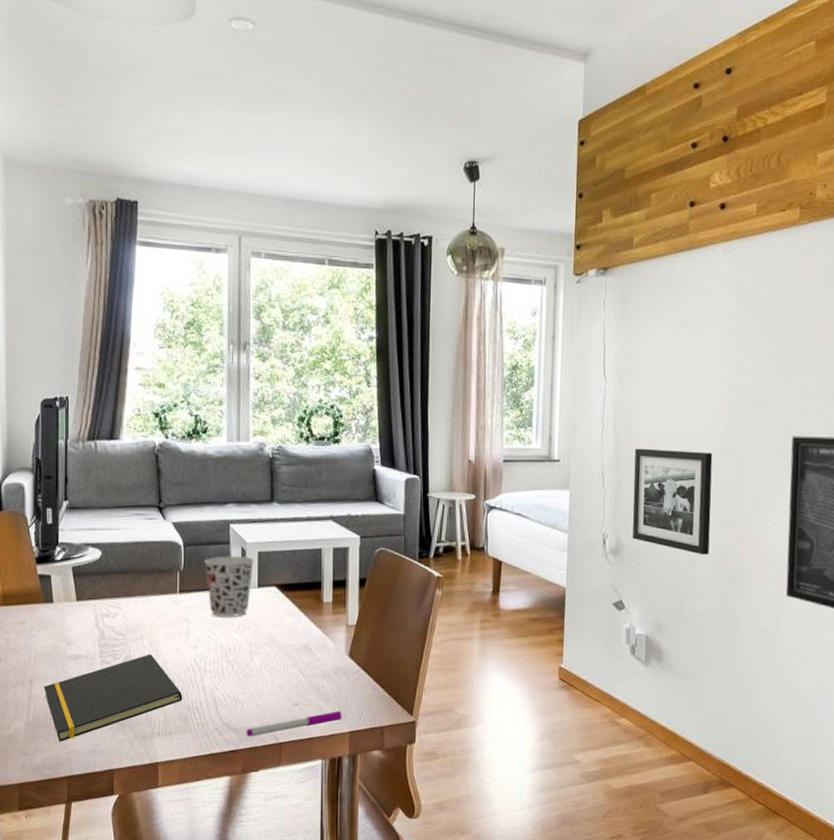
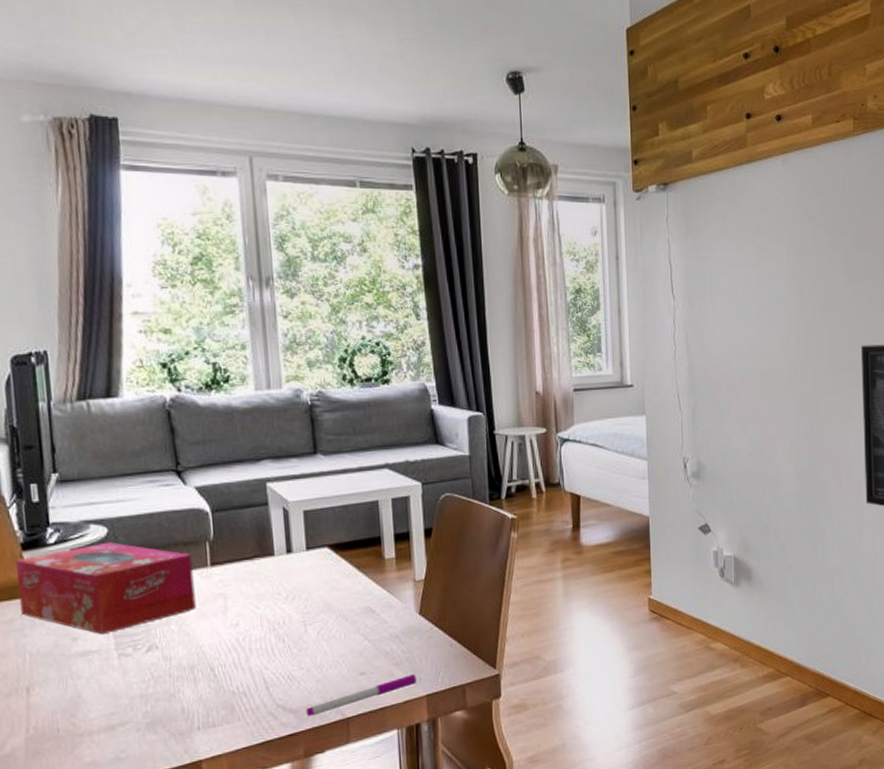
tissue box: none [30,563,165,643] -> present [16,542,196,635]
notepad: present [43,654,183,742] -> none [45,639,226,754]
cup: present [204,556,255,618] -> none [239,517,301,588]
picture frame: present [632,448,713,555] -> none [708,366,790,471]

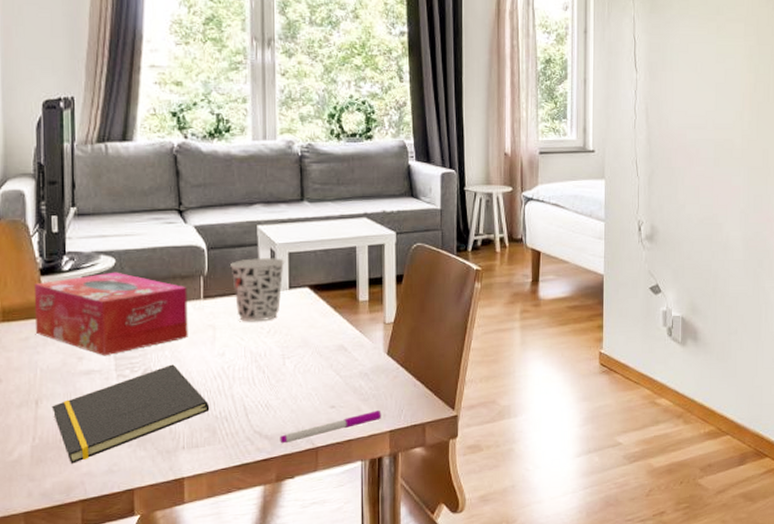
notepad: none [45,639,226,754] -> present [51,364,210,464]
cup: none [239,517,301,588] -> present [230,258,285,322]

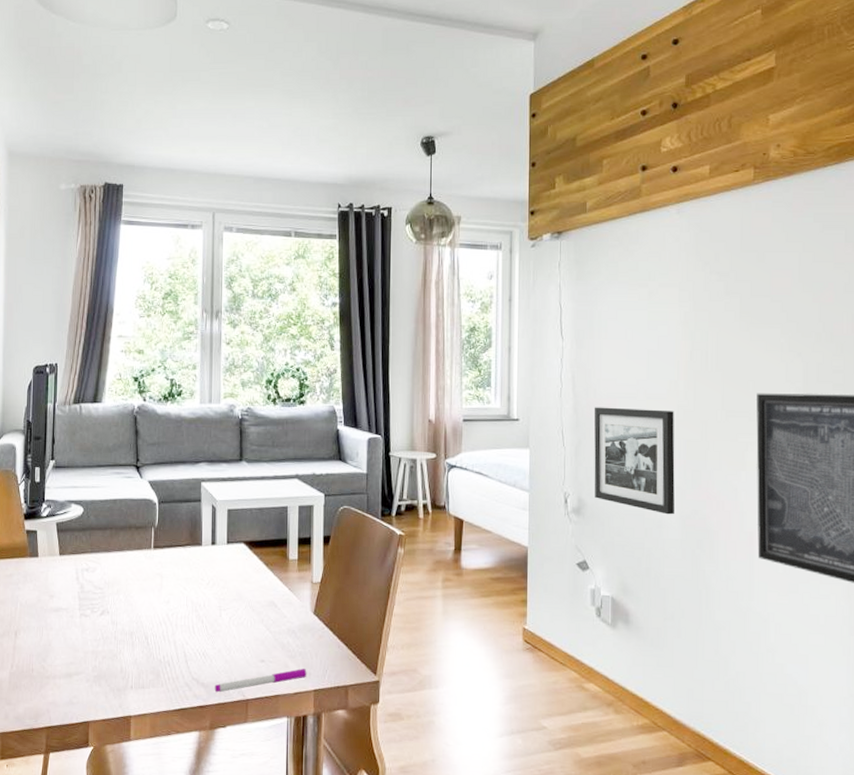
tissue box: present [35,272,188,356] -> none [18,519,140,596]
notepad: present [51,364,210,464] -> none [27,608,155,692]
cup: present [230,258,285,322] -> none [177,513,225,573]
picture frame: none [666,137,740,238] -> present [594,407,675,515]

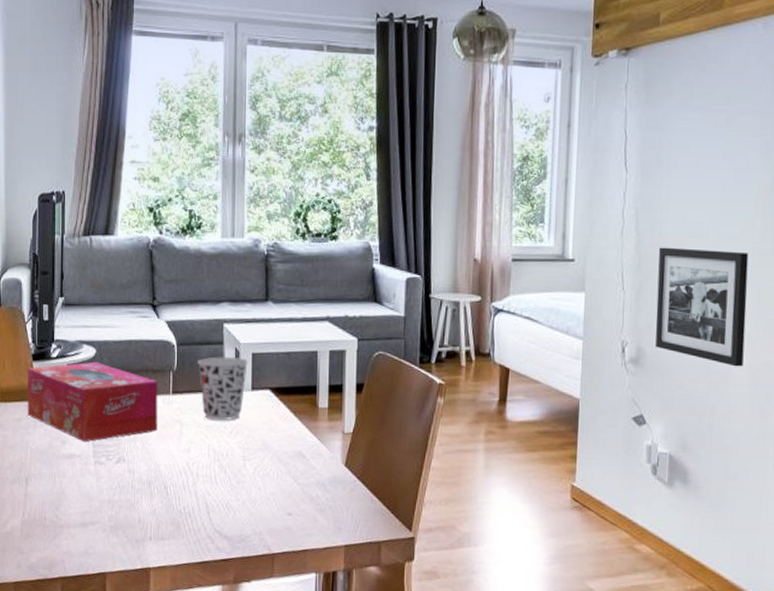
tissue box: none [18,519,140,596] -> present [27,361,158,442]
cup: none [177,513,225,573] -> present [198,356,249,421]
pen: present [214,667,307,693] -> none [238,522,337,546]

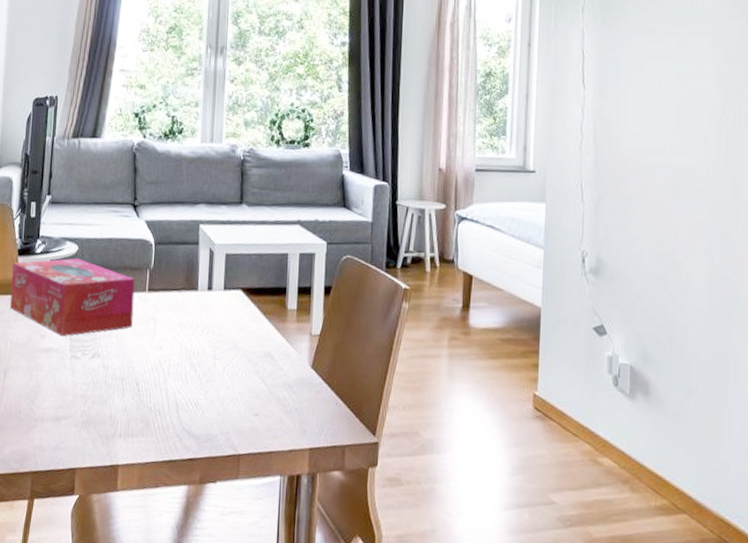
cup: present [198,356,249,421] -> none [174,256,222,319]
picture frame: present [655,247,749,367] -> none [614,161,704,280]

